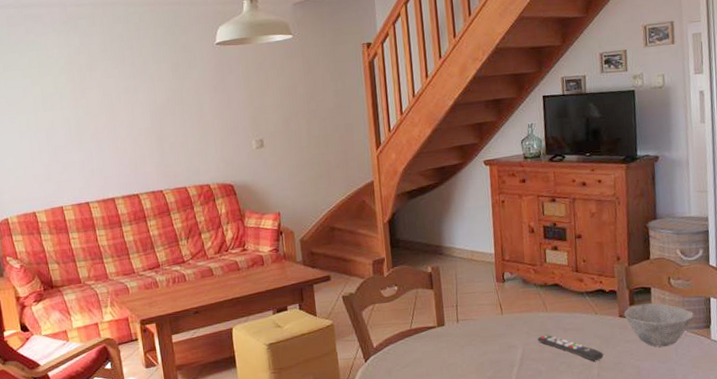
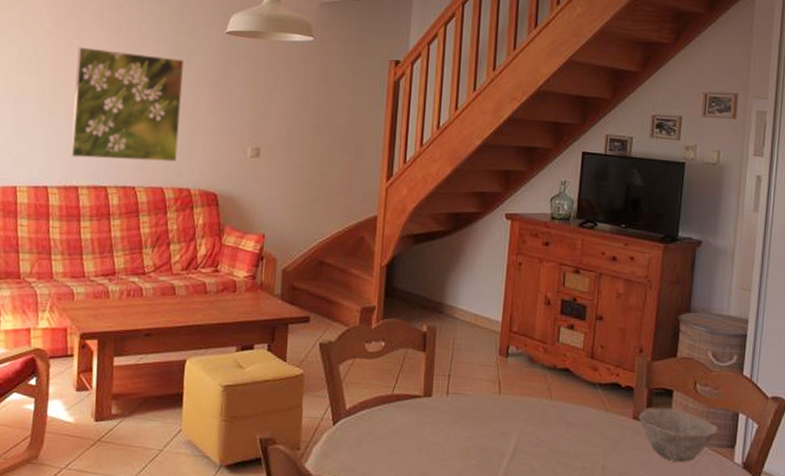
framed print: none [91,74,193,174] -> present [71,47,184,162]
remote control: present [537,334,604,362] -> none [536,426,610,467]

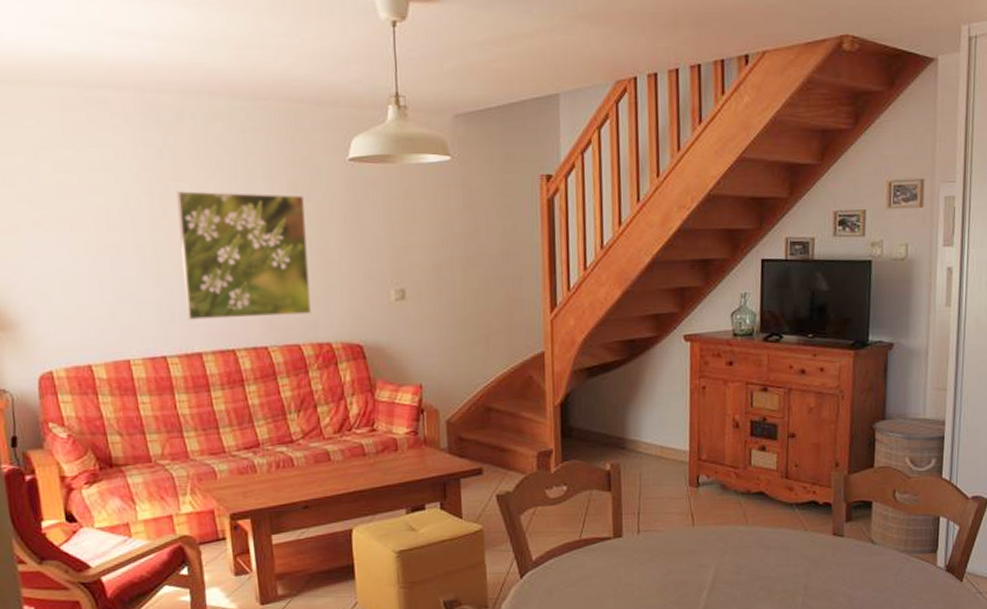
bowl: present [639,408,719,463] -> none [838,520,920,574]

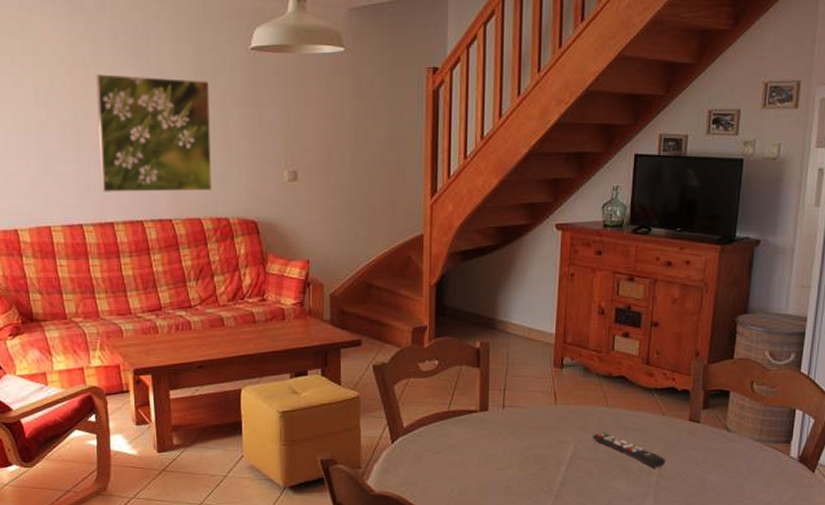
remote control: none [734,552,812,588] -> present [592,432,666,468]

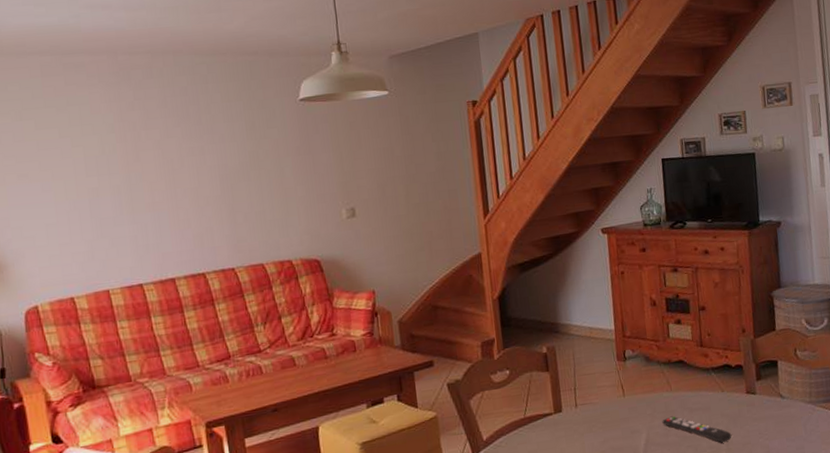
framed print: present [96,74,212,192] -> none [147,133,272,250]

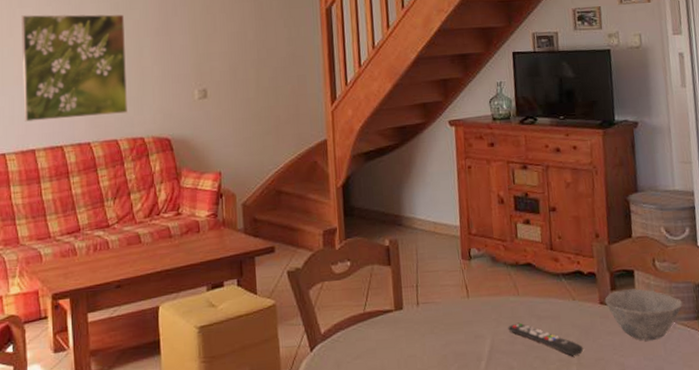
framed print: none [147,133,272,250] -> present [21,14,127,122]
bowl: none [751,377,822,424] -> present [605,288,683,342]

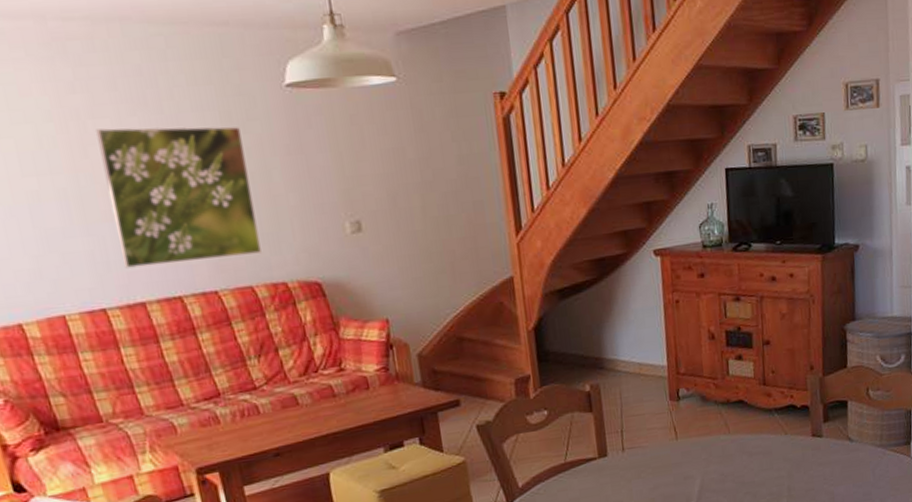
remote control: present [508,322,584,357] -> none [718,460,794,490]
bowl: present [605,288,683,342] -> none [817,418,894,469]

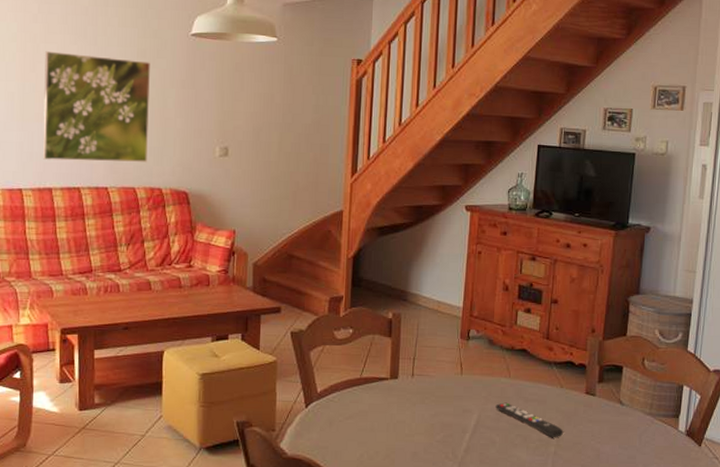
remote control: none [718,460,794,490] -> present [495,402,564,438]

